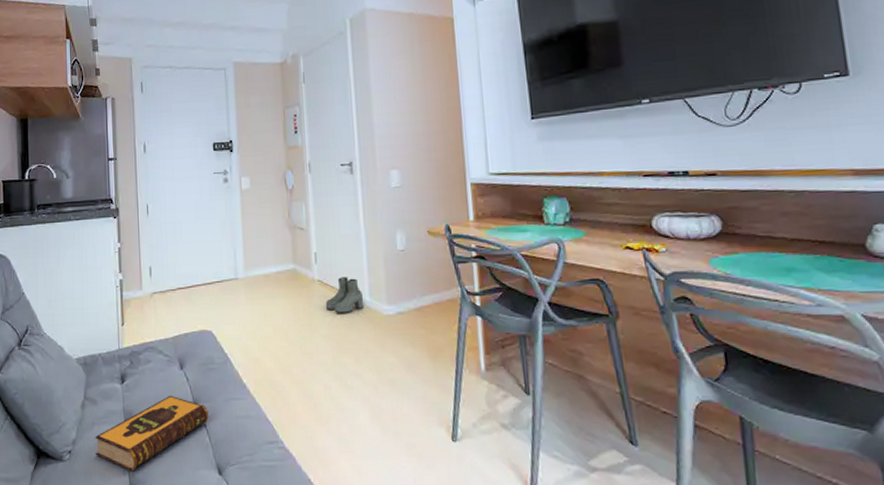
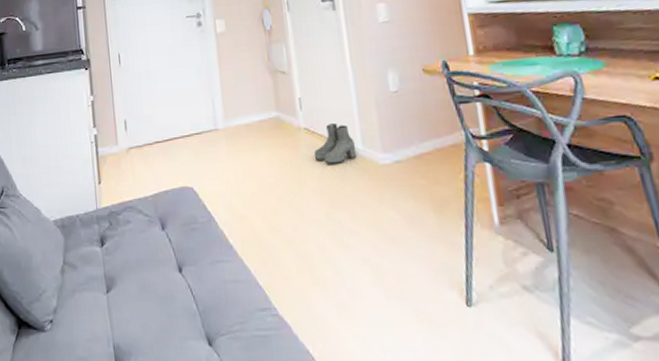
hardback book: present [95,395,209,472] -> none [76,258,195,343]

